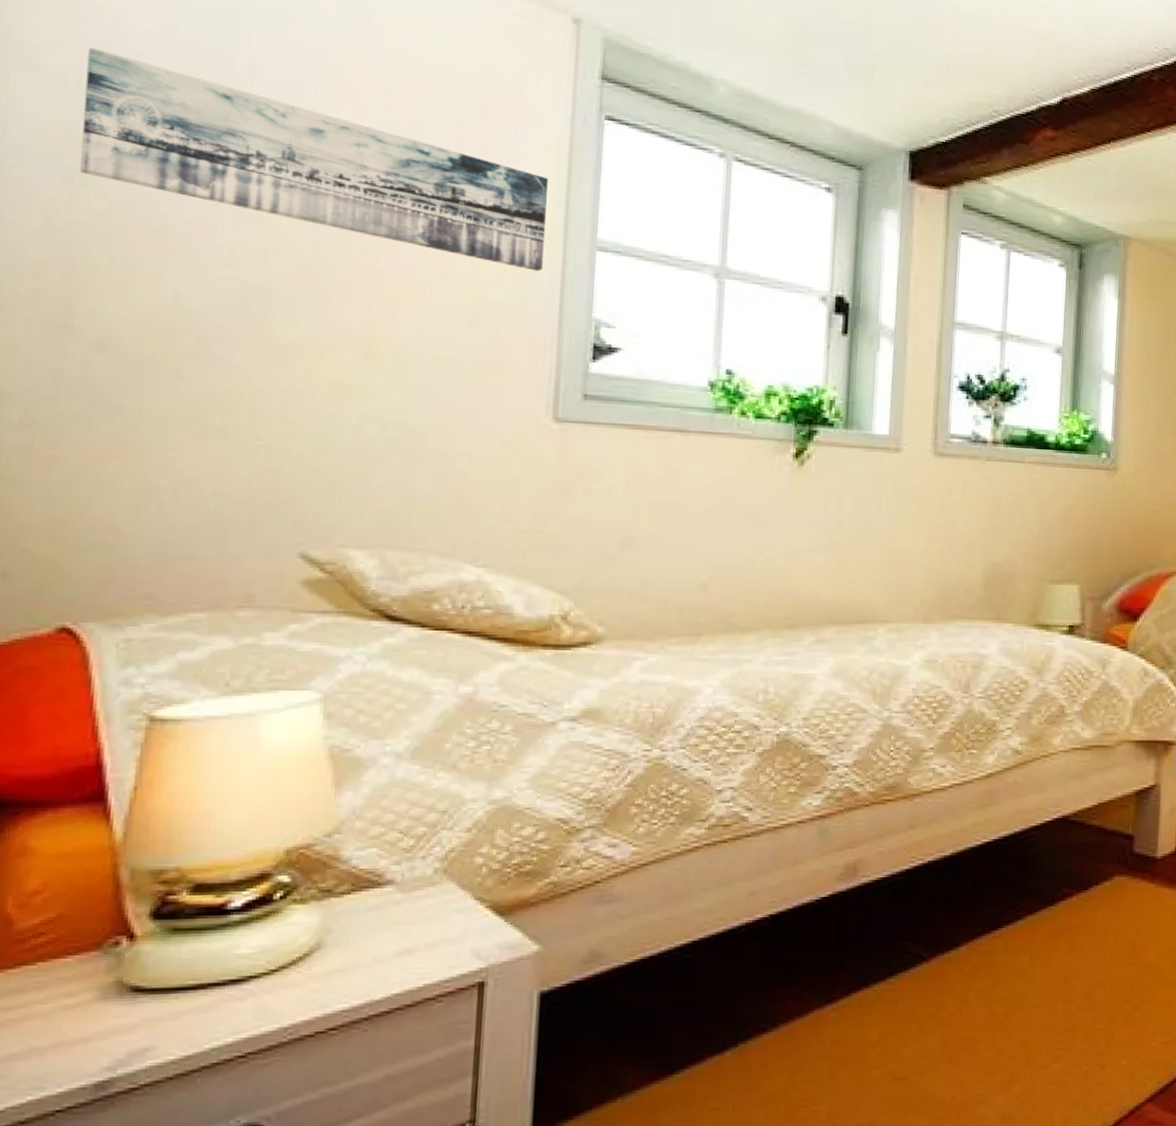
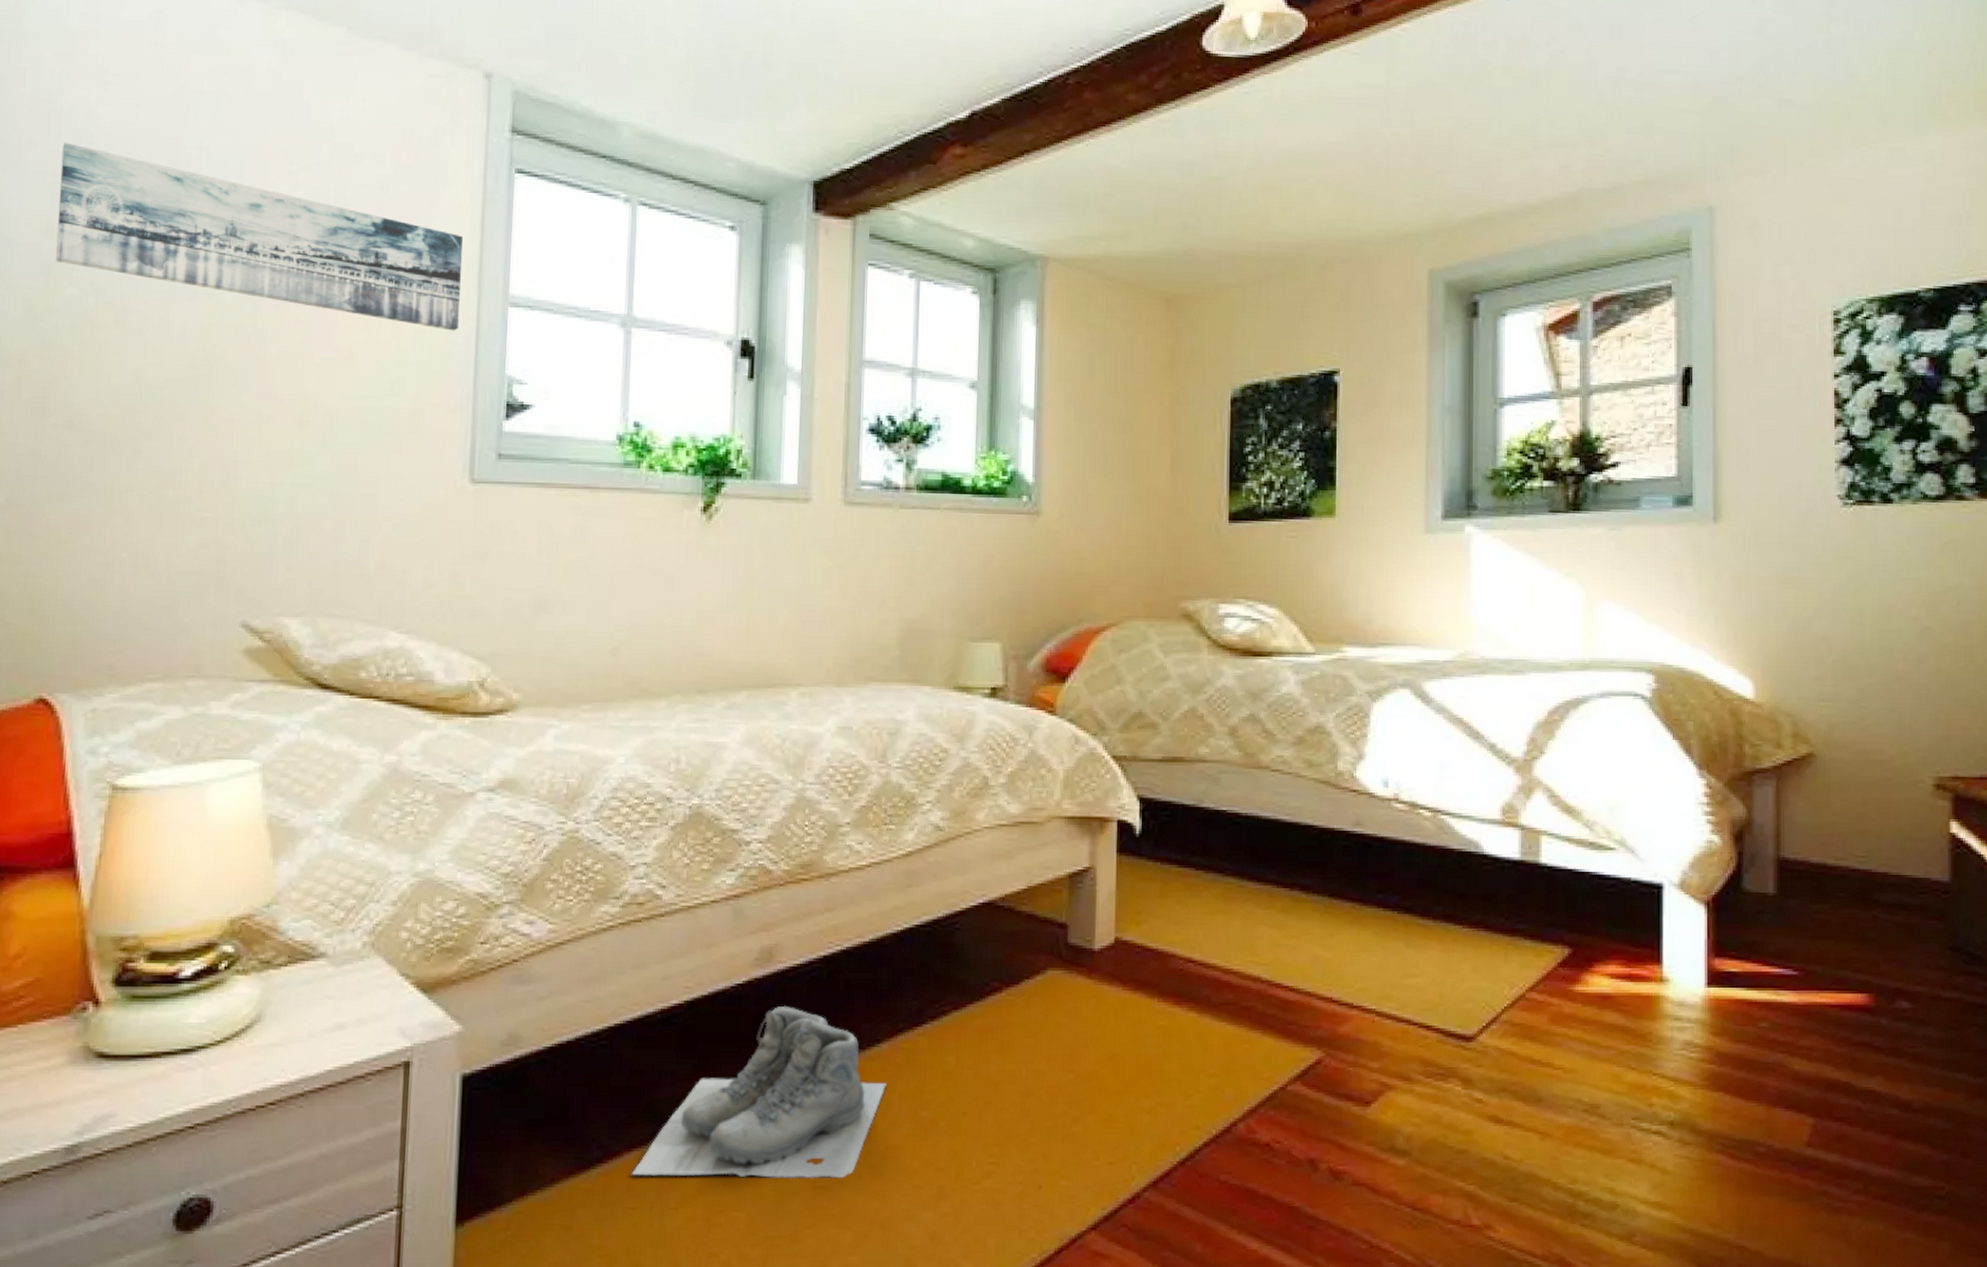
boots: none [714,916,964,1079] -> present [631,1006,887,1179]

